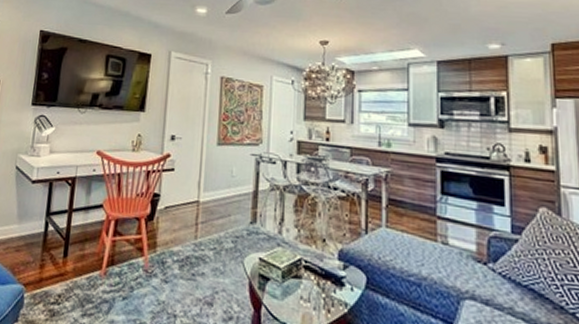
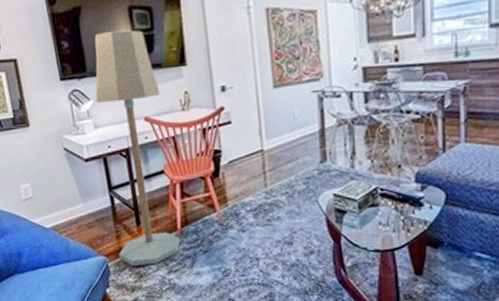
floor lamp: none [37,72,117,303] -> present [94,29,180,266]

